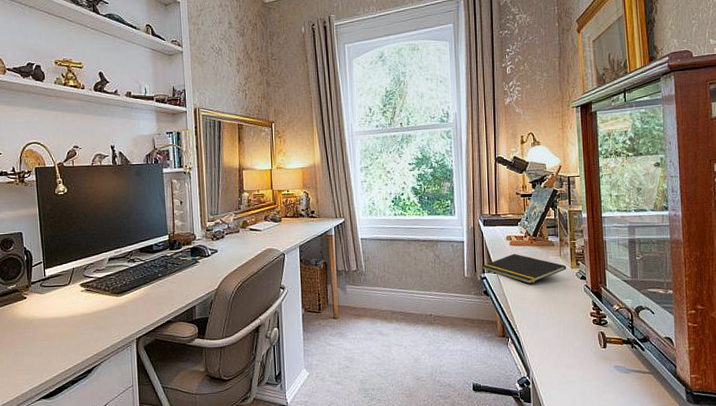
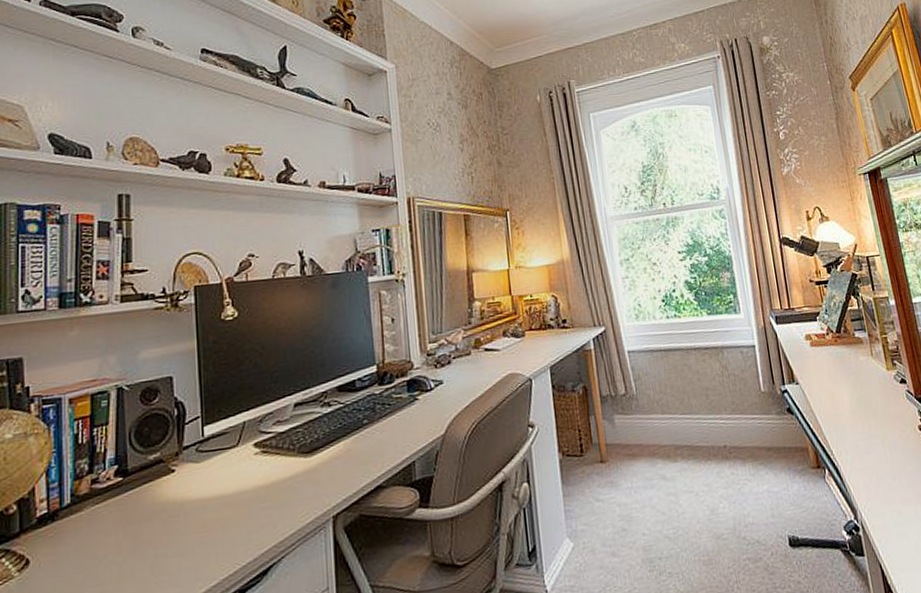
notepad: present [481,253,567,285] -> none [780,356,882,395]

